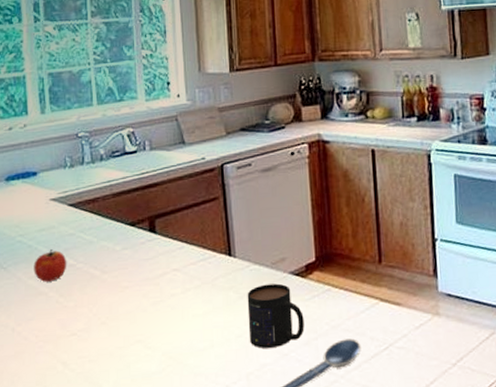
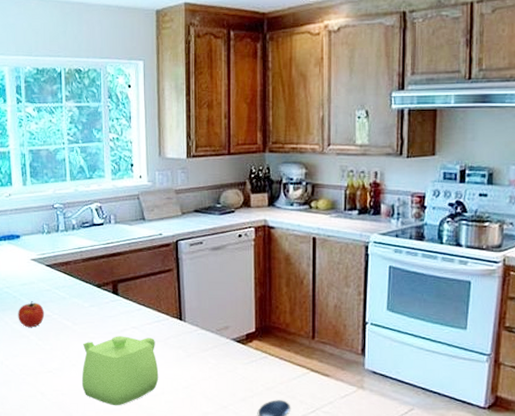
teapot: none [113,280,207,369] -> present [81,336,159,406]
mug: present [247,283,304,348] -> none [194,347,242,400]

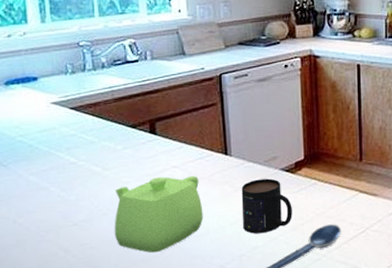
fruit: present [18,301,45,327] -> none [34,149,69,178]
mug: none [194,347,242,400] -> present [241,178,292,234]

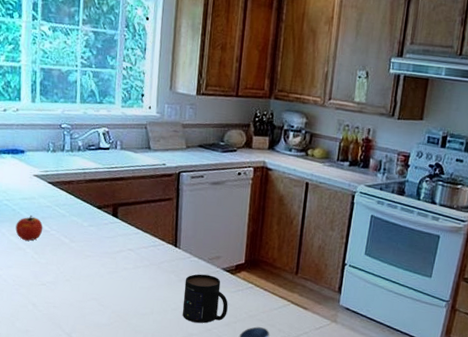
fruit: none [34,149,69,178] -> present [15,216,43,241]
teapot: present [114,176,203,253] -> none [74,256,150,322]

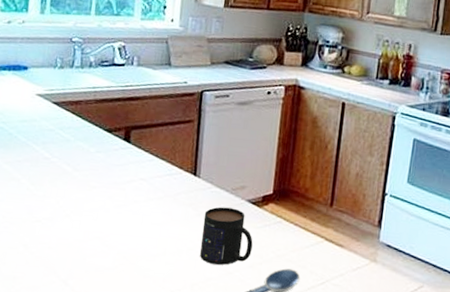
fruit: present [15,216,43,241] -> none [10,140,43,170]

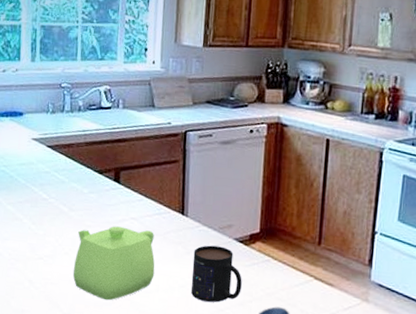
teapot: none [73,187,164,265] -> present [72,226,155,301]

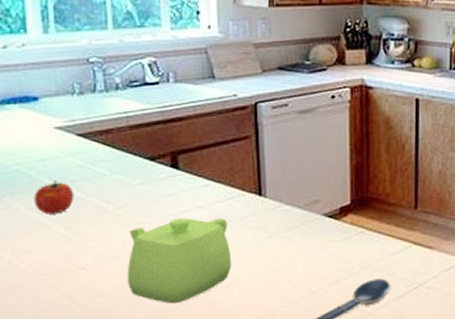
fruit: none [12,182,41,210] -> present [34,181,75,214]
mug: present [191,245,242,302] -> none [276,224,335,286]

